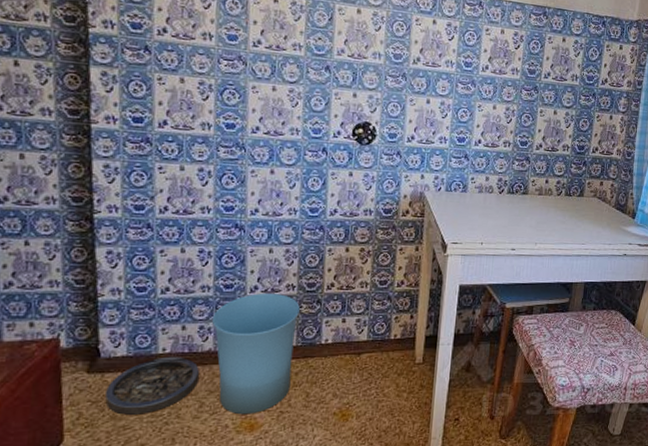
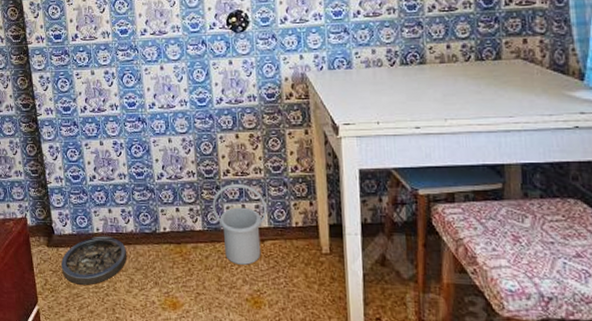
waste bin: present [212,293,300,415] -> none [131,180,203,293]
bucket: none [310,298,368,379] -> present [212,184,267,265]

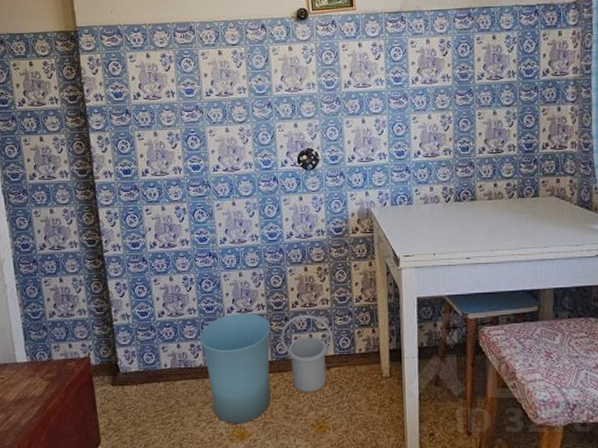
pet bowl: present [61,236,126,285] -> none [127,371,195,422]
waste bin: none [131,180,203,293] -> present [200,313,271,424]

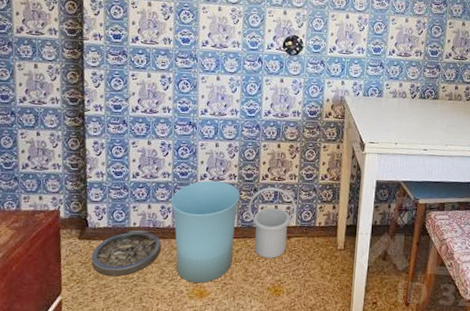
pet bowl: none [127,371,195,422] -> present [91,230,161,276]

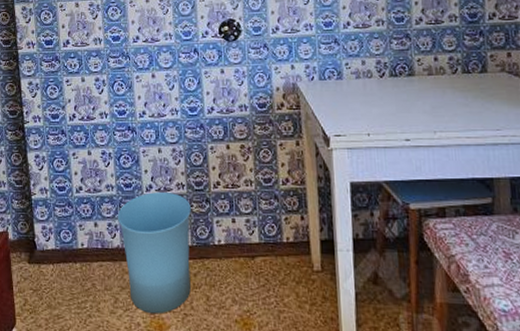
pet bowl: present [91,230,161,276] -> none [43,251,111,305]
bucket: present [248,187,297,258] -> none [202,197,258,283]

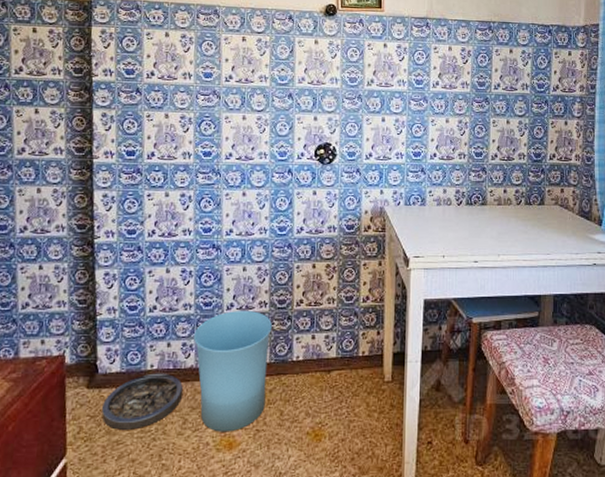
pet bowl: none [43,251,111,305] -> present [102,373,183,430]

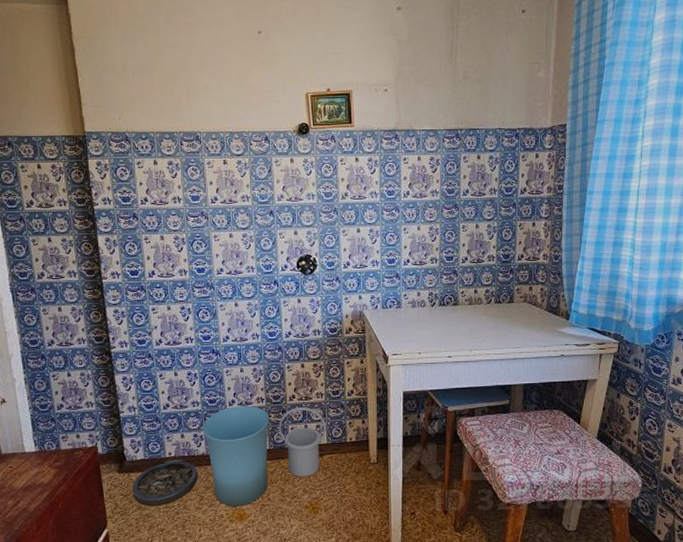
bucket: none [282,314,336,397] -> present [278,407,326,477]

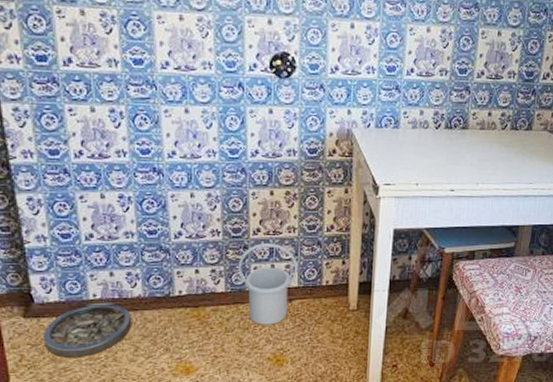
waste bin: present [203,406,269,507] -> none [139,239,226,359]

